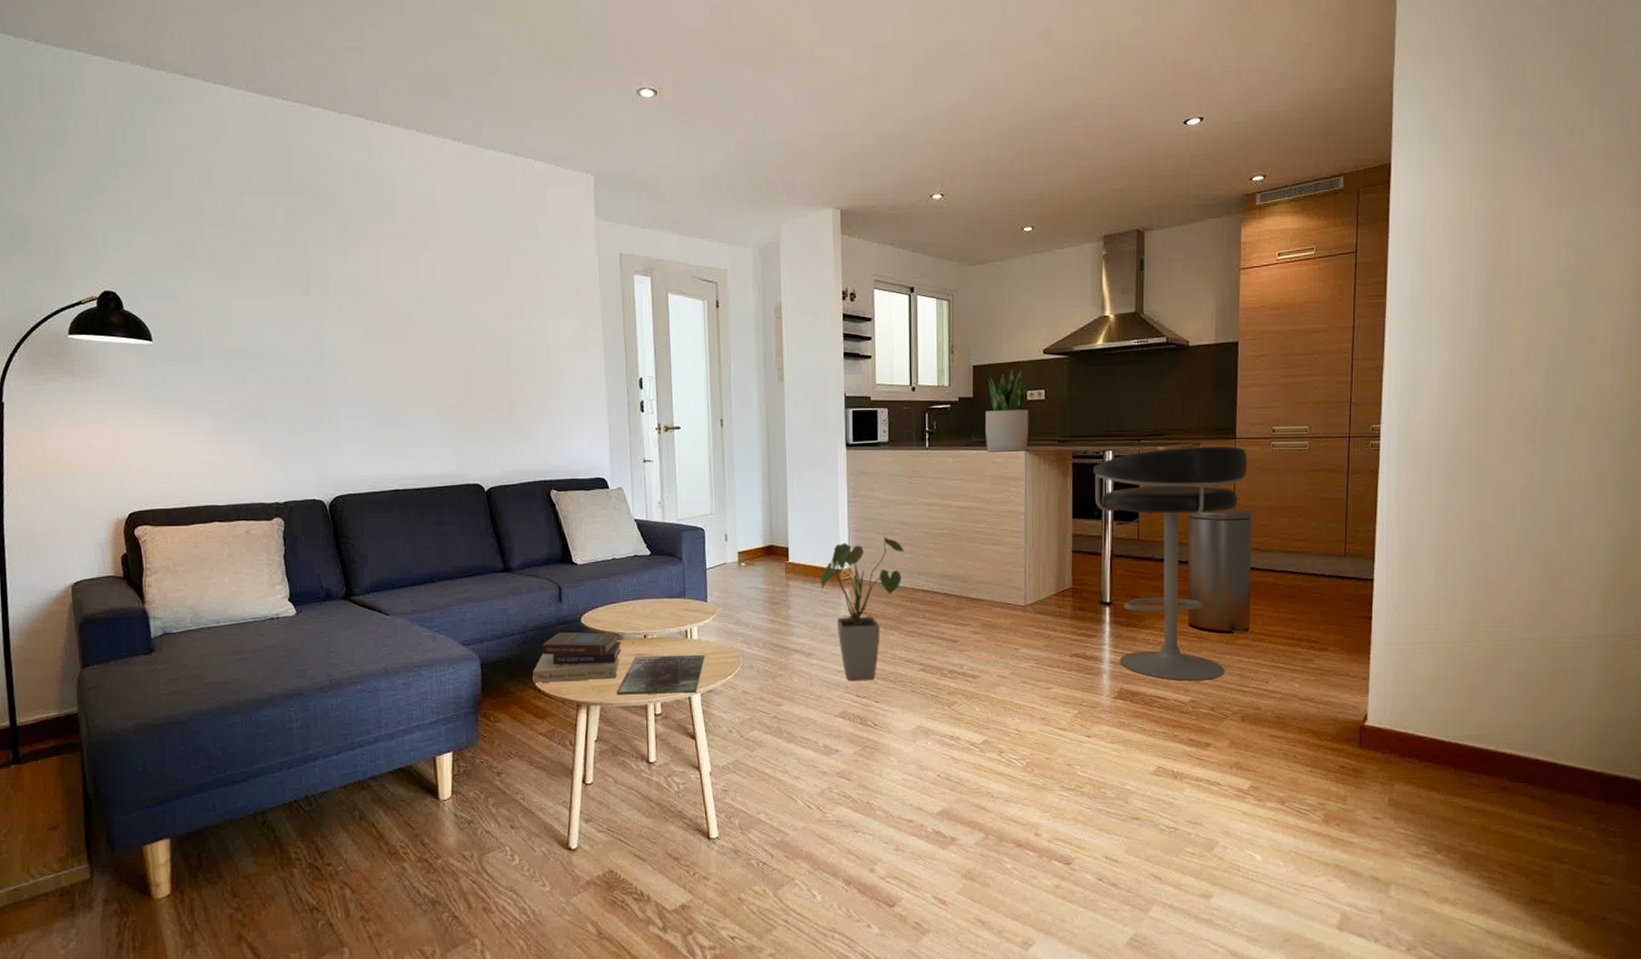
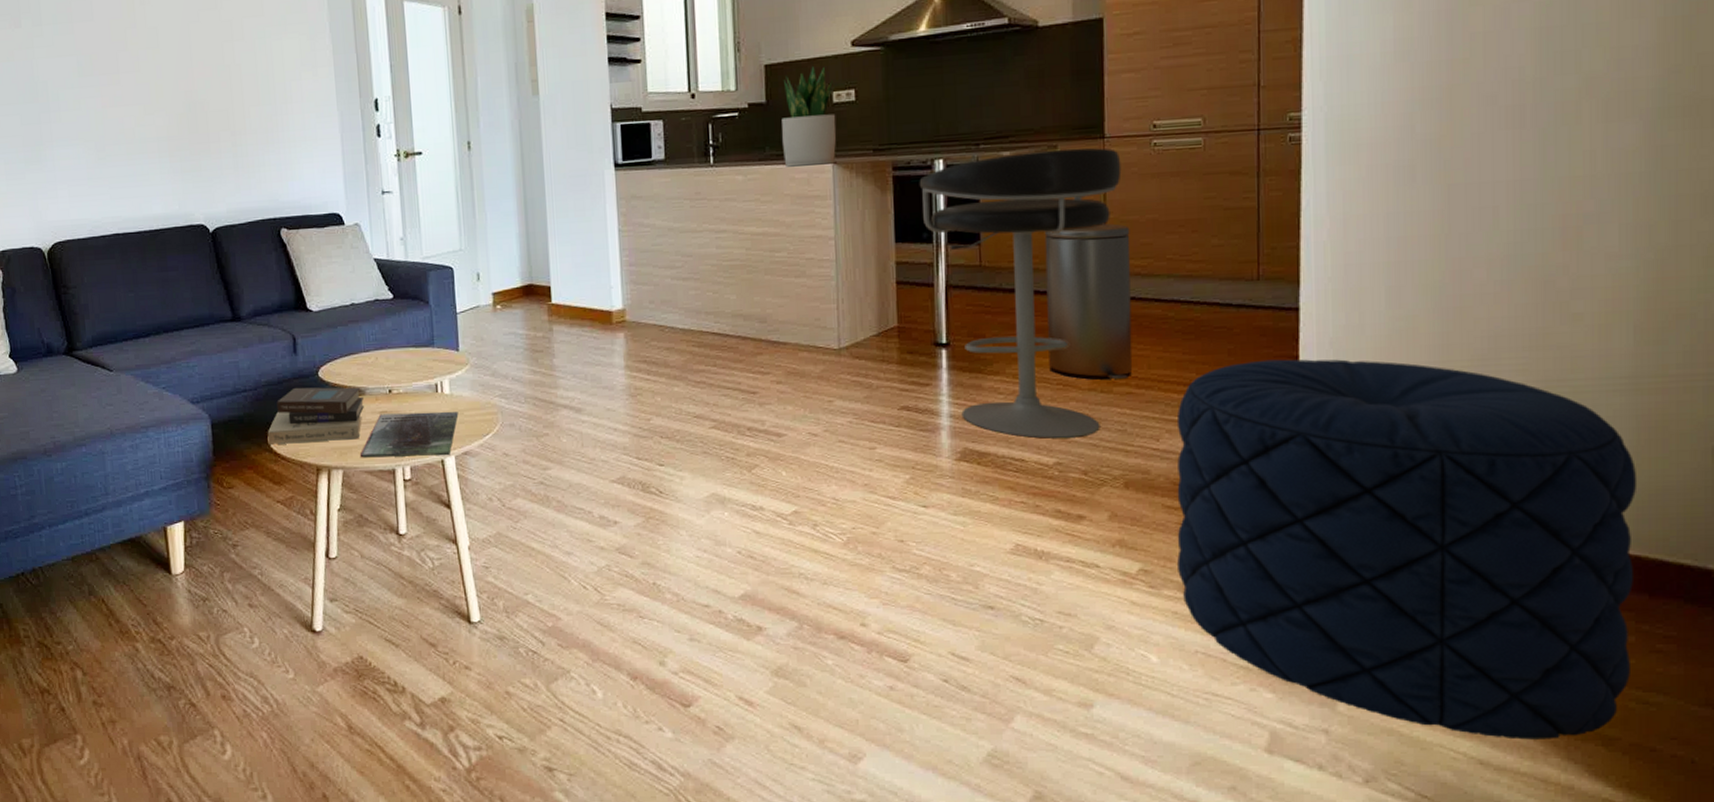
house plant: present [821,535,905,681] -> none [589,269,689,440]
pouf: none [1278,619,1602,914] -> present [1177,359,1638,740]

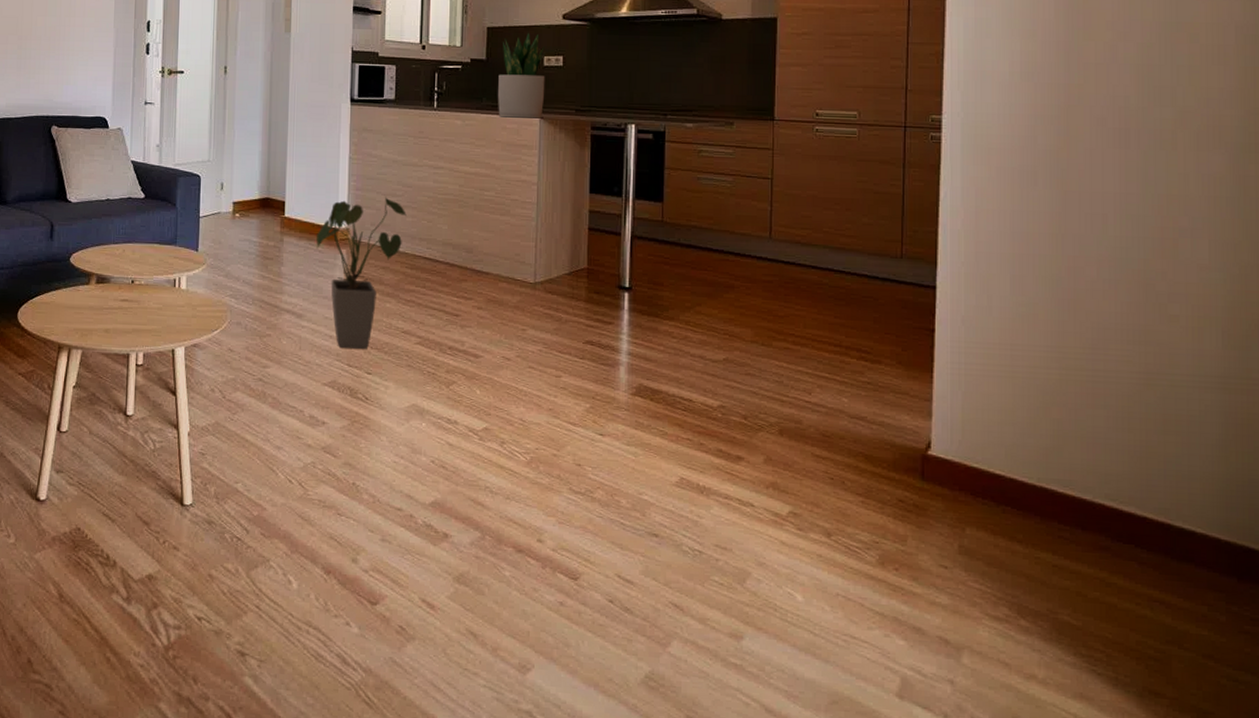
books: present [267,387,365,445] -> none [17,270,109,323]
magazine: present [359,411,459,458] -> none [99,302,192,346]
house plant: none [589,269,689,440] -> present [316,196,407,349]
bar stool: present [919,148,1122,439] -> none [613,126,788,384]
pedal bin: present [1044,223,1133,380] -> none [718,195,793,336]
pouf: present [1177,359,1638,740] -> none [823,330,1227,708]

